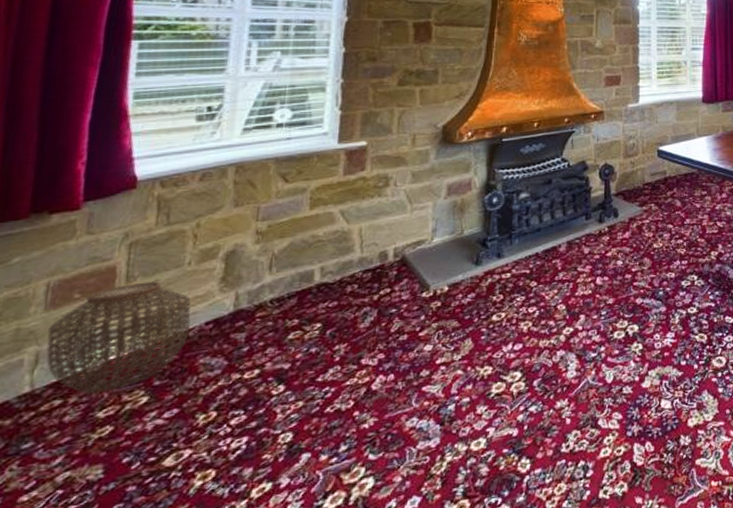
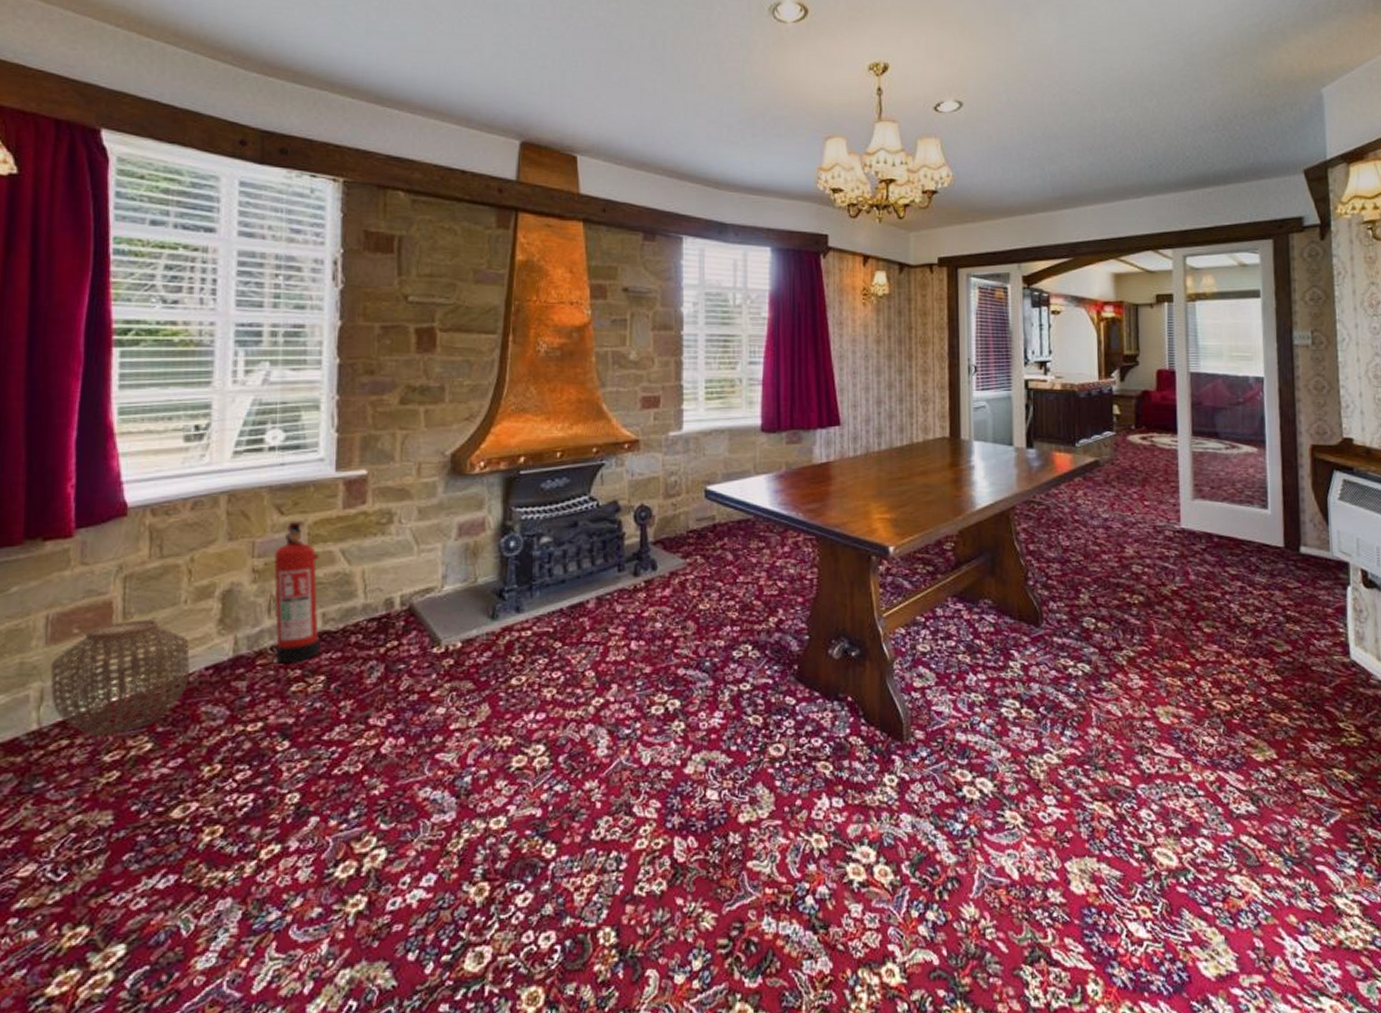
fire extinguisher: none [274,188,320,314] -> present [274,522,320,663]

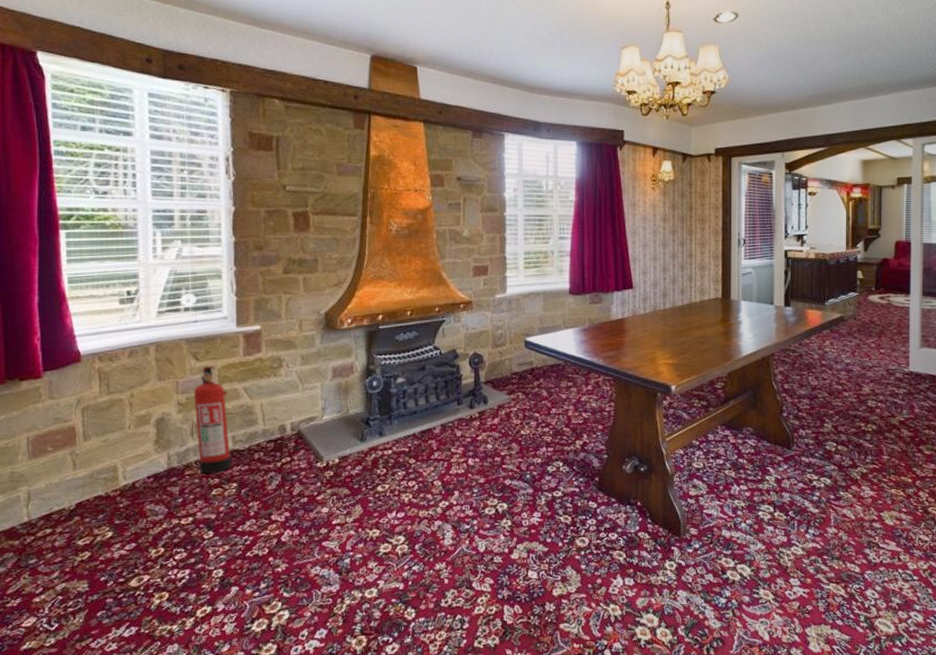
woven basket: present [50,619,190,736] -> none [34,440,136,527]

